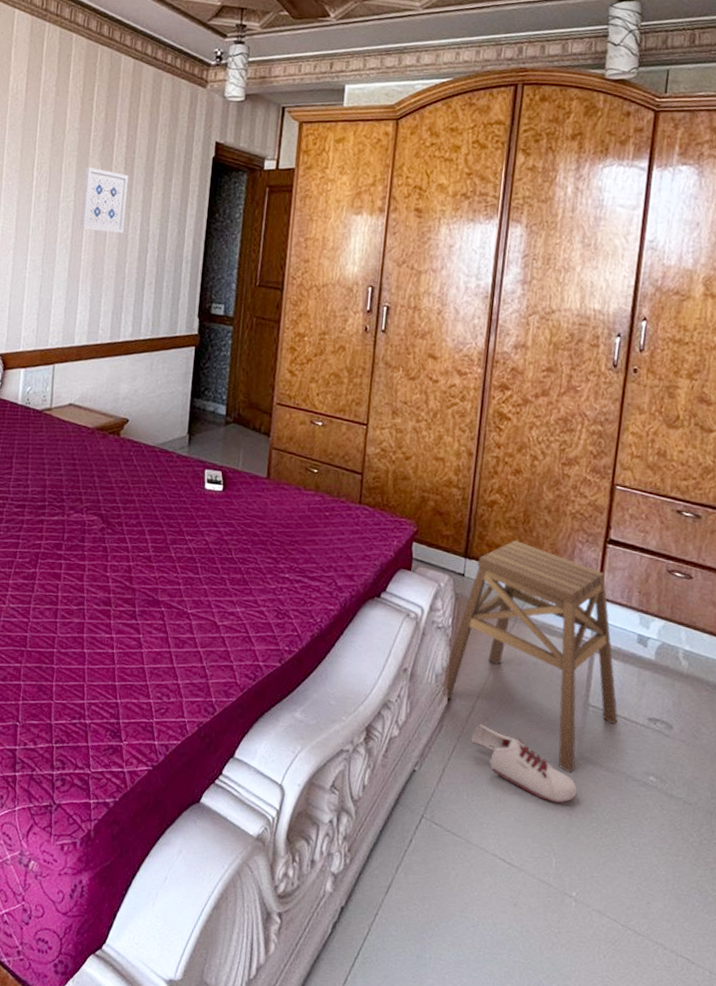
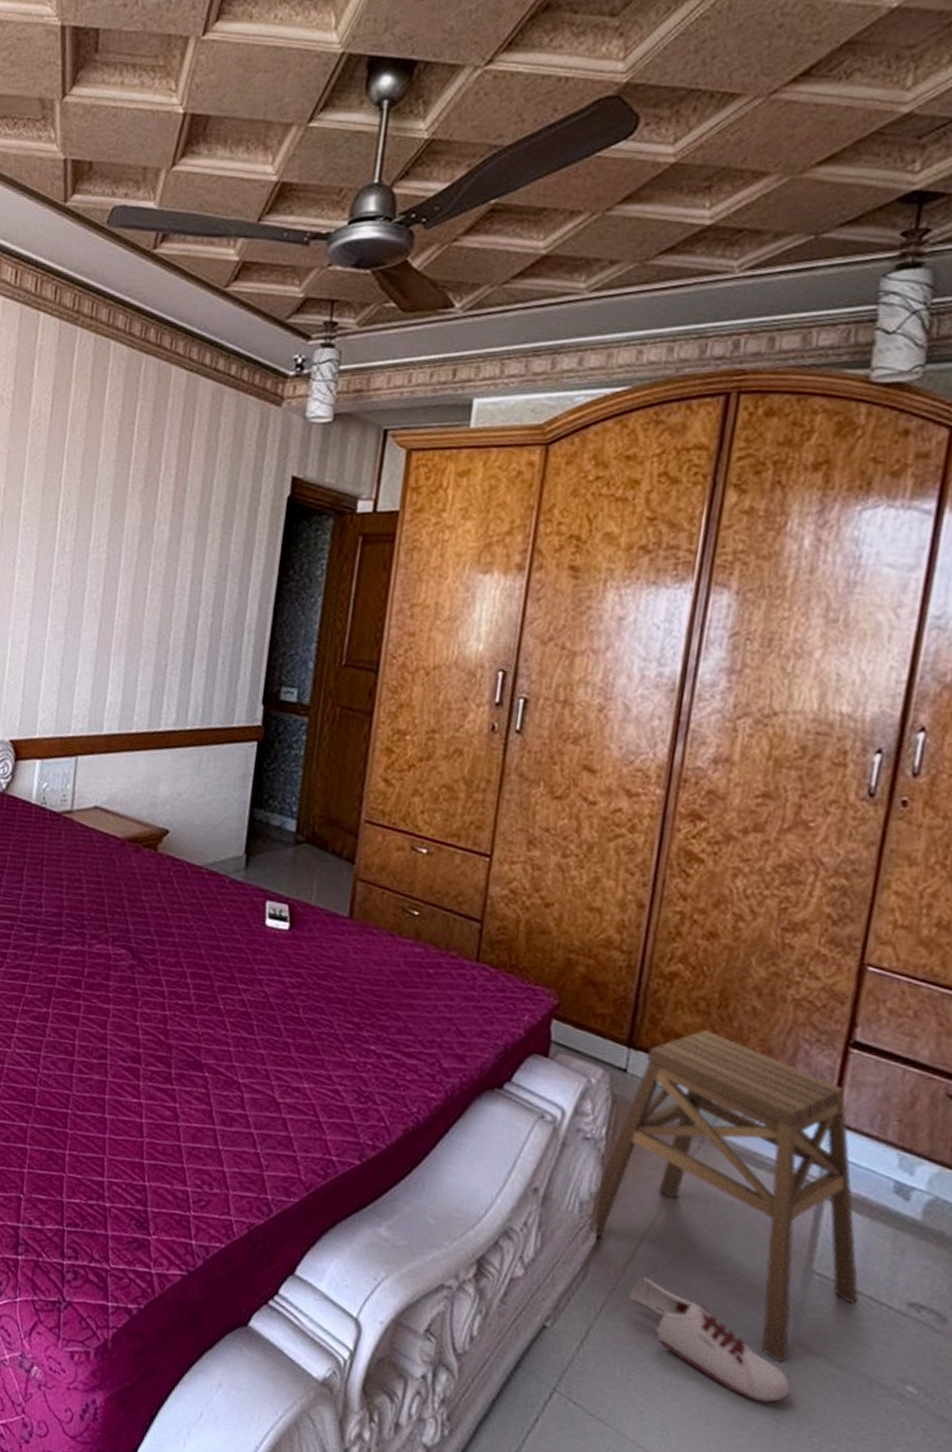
wall art: present [79,166,129,234] -> none [113,508,177,595]

